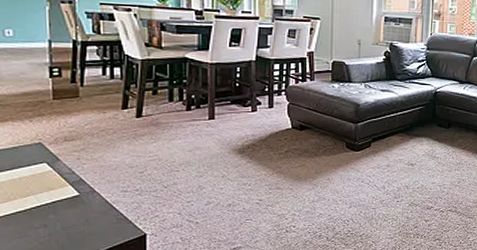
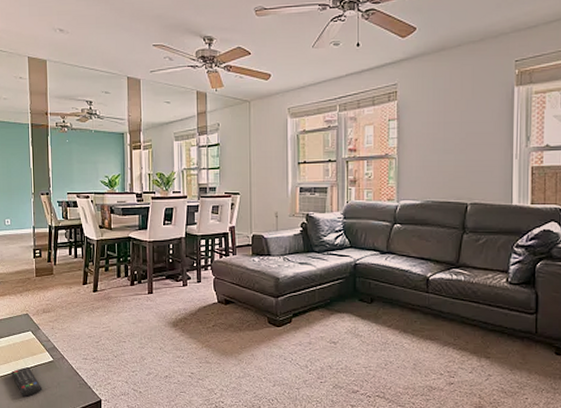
remote control: none [15,203,64,238] -> present [11,366,43,397]

